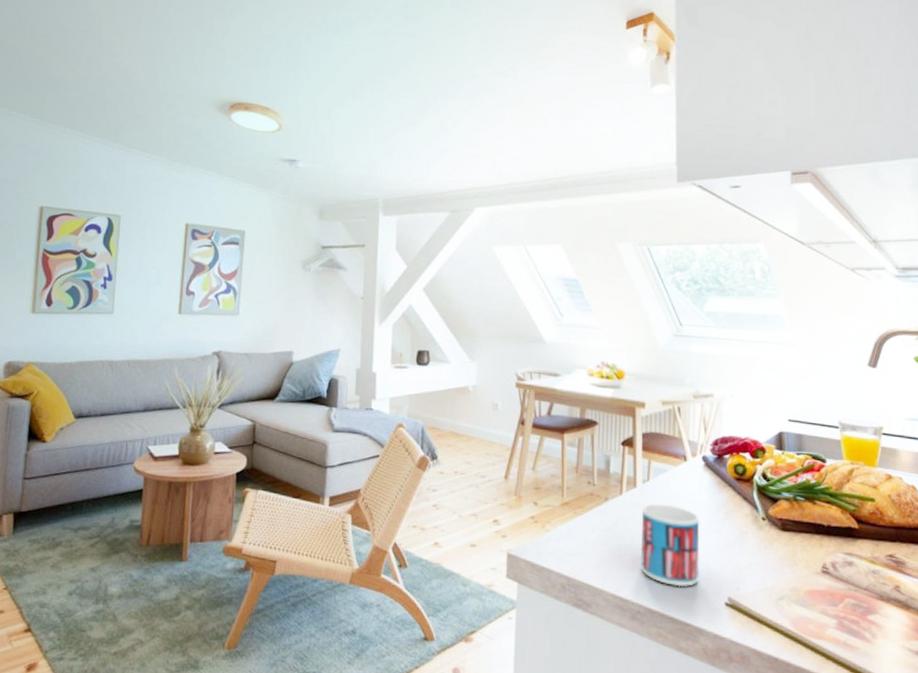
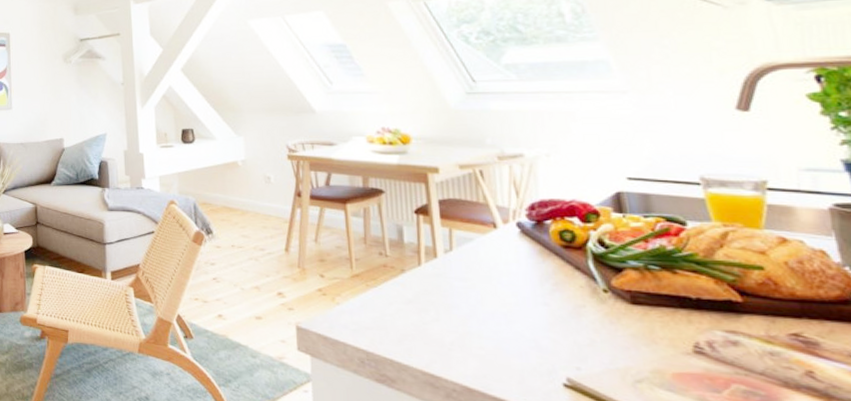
mug: present [640,503,700,587] -> none [446,275,526,365]

